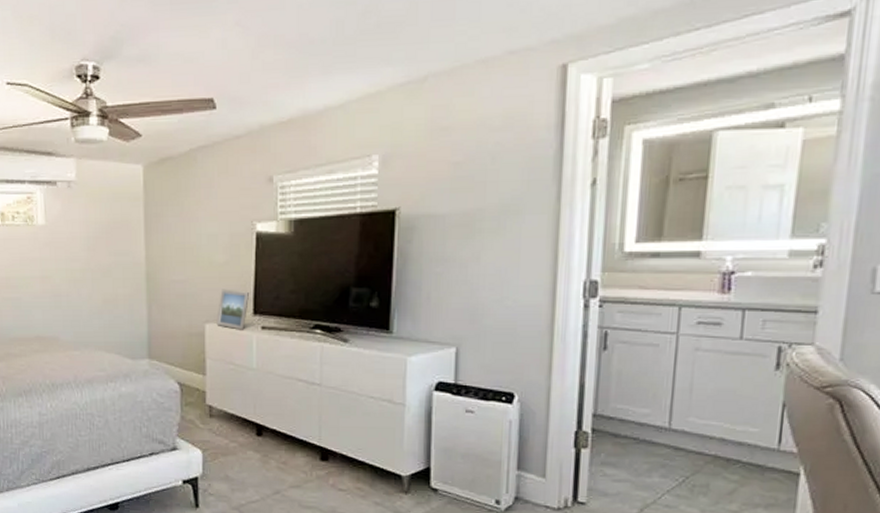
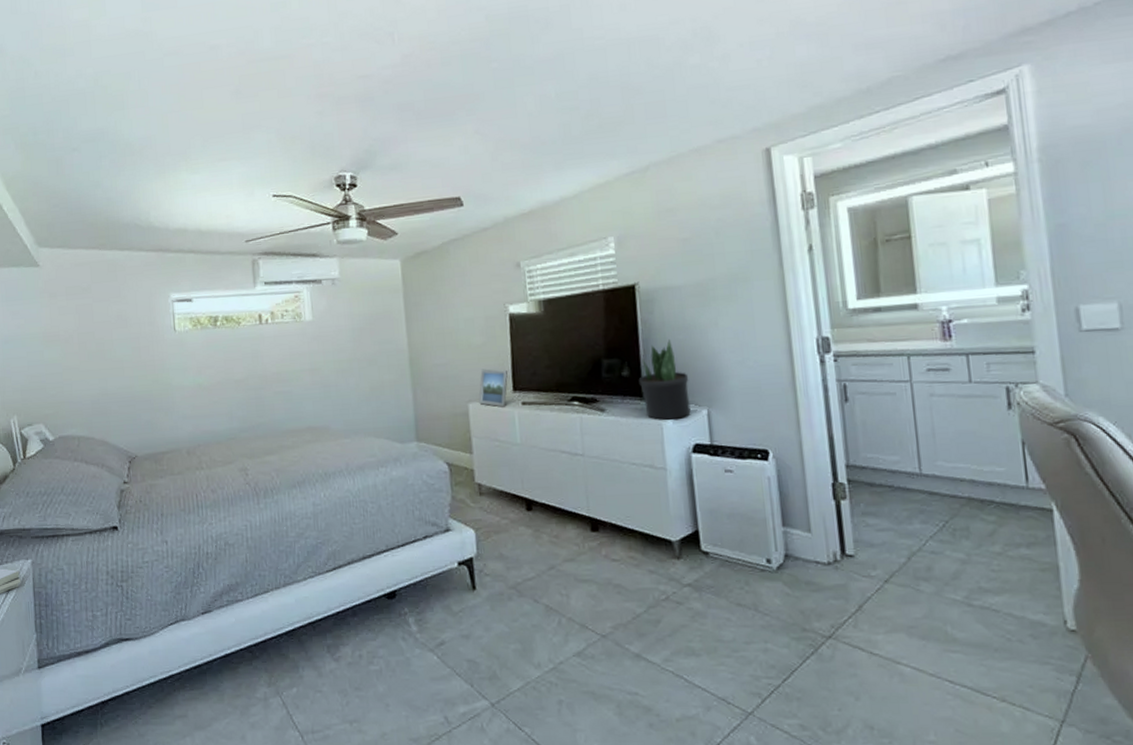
planter: none [387,272,441,355] -> present [638,339,691,420]

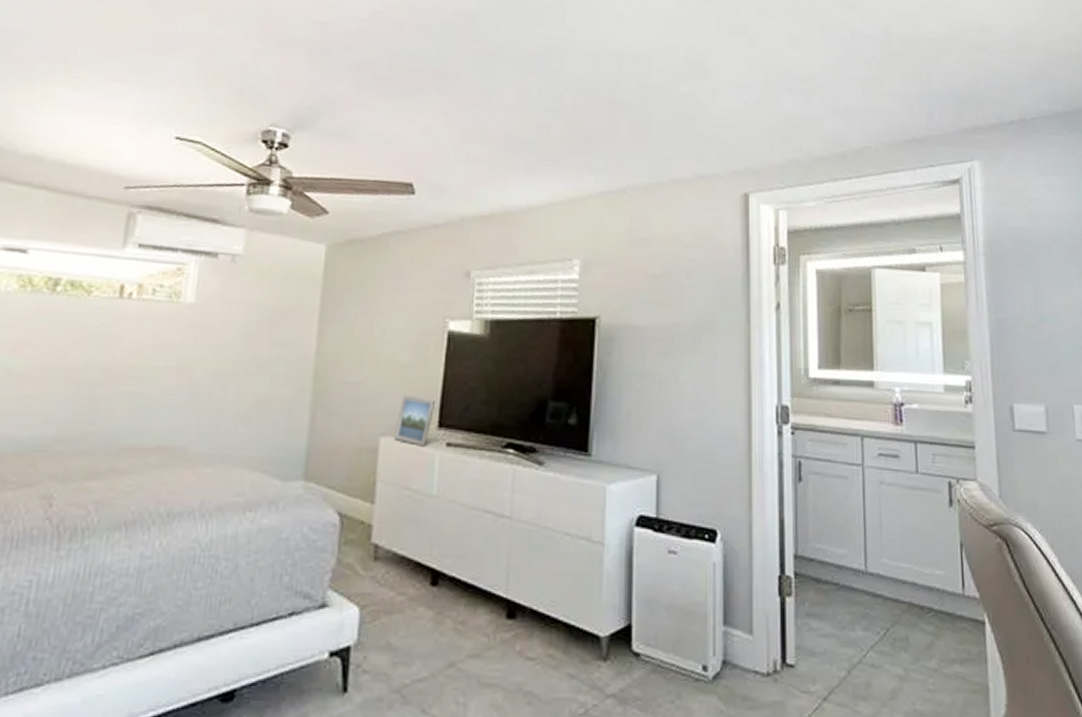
planter: present [638,339,691,420] -> none [585,387,641,483]

